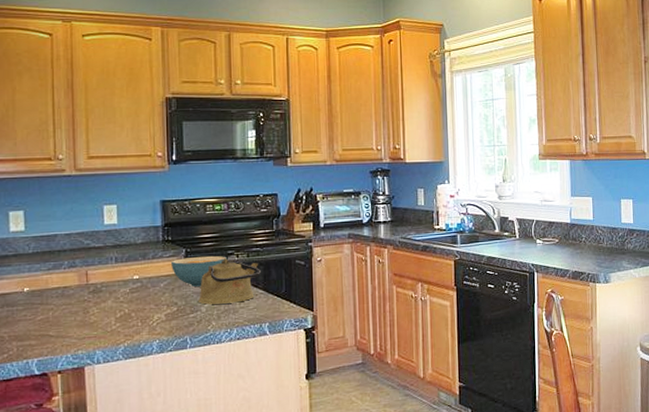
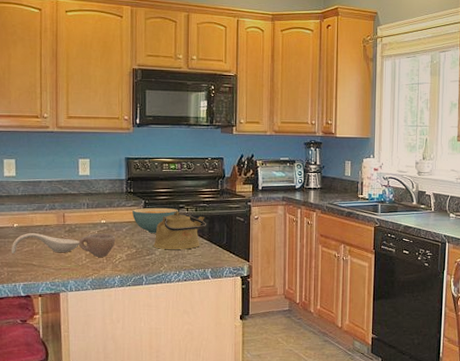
spoon rest: none [20,297,107,325] -> present [11,233,79,255]
cup: none [106,291,152,320] -> present [78,233,116,257]

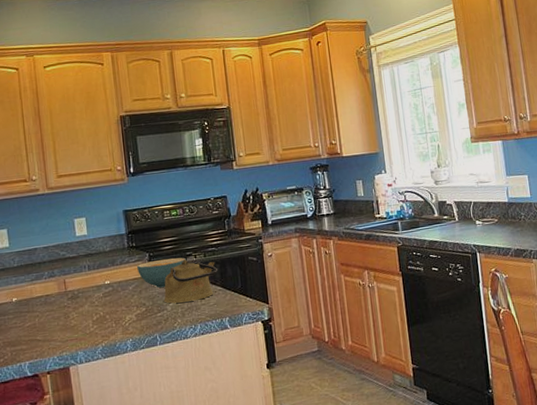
spoon rest: present [11,233,79,255] -> none [12,305,85,332]
cup: present [78,233,116,257] -> none [83,294,123,322]

